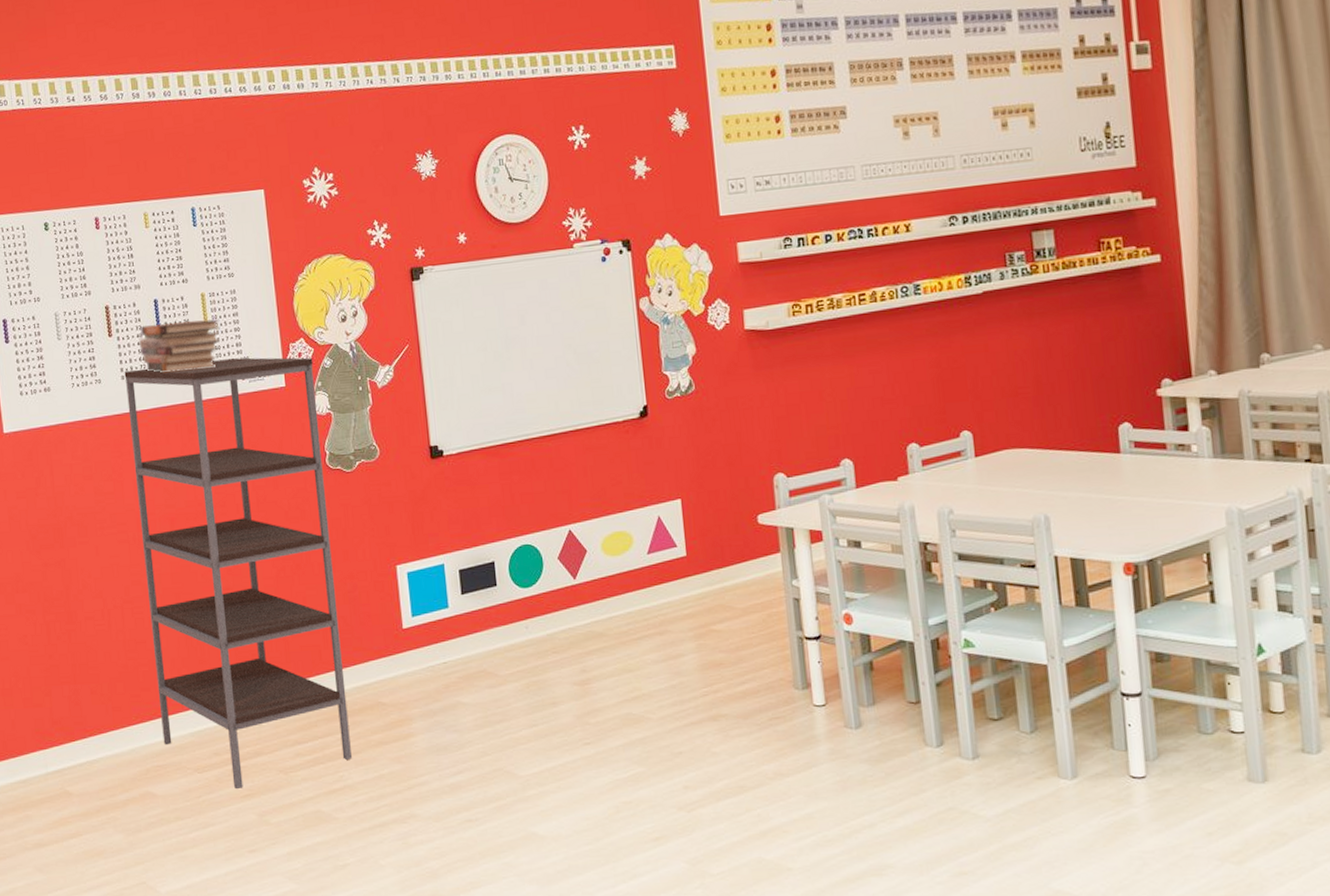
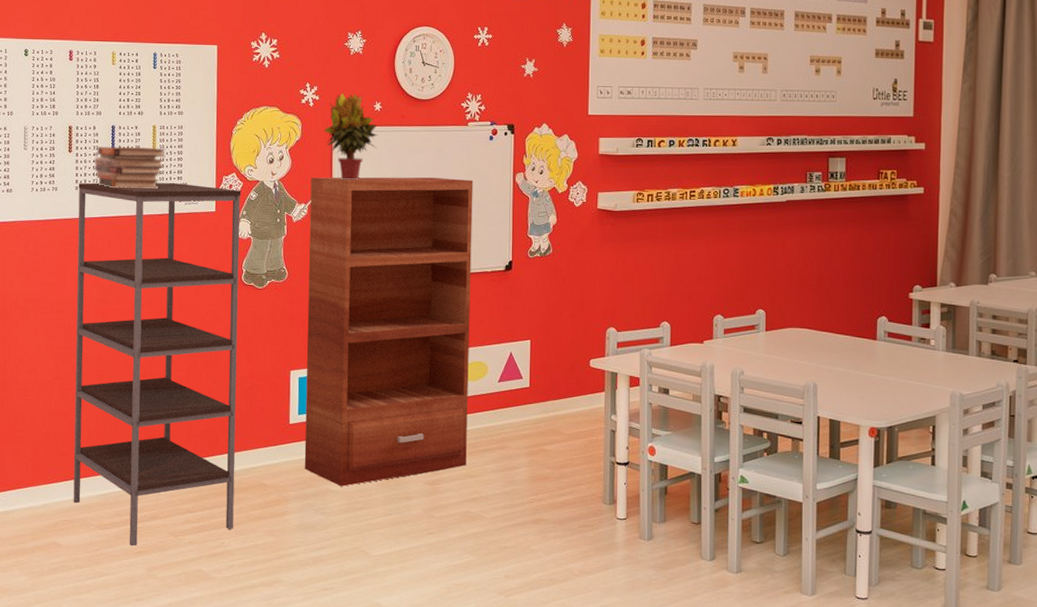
bookshelf: none [393,313,620,697] -> present [304,177,473,486]
potted plant: none [401,226,467,332] -> present [324,92,378,181]

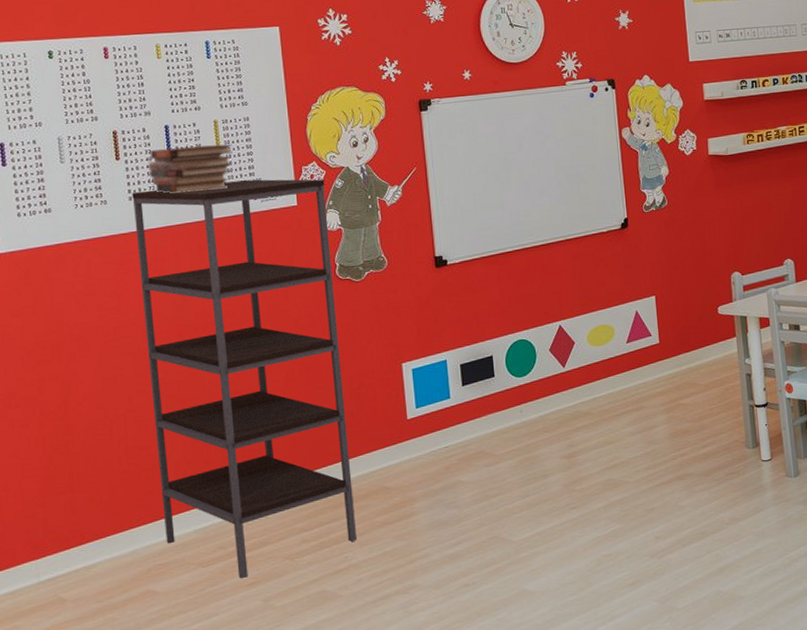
bookshelf: present [304,177,473,486] -> none [402,140,603,476]
potted plant: present [324,92,378,181] -> none [410,63,471,156]

